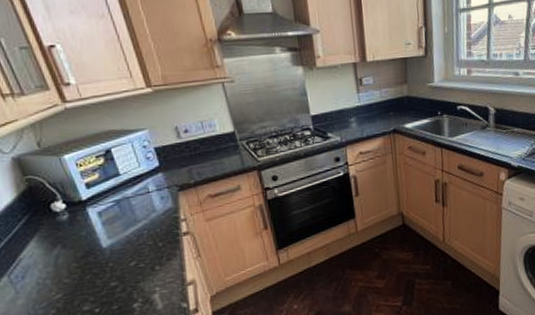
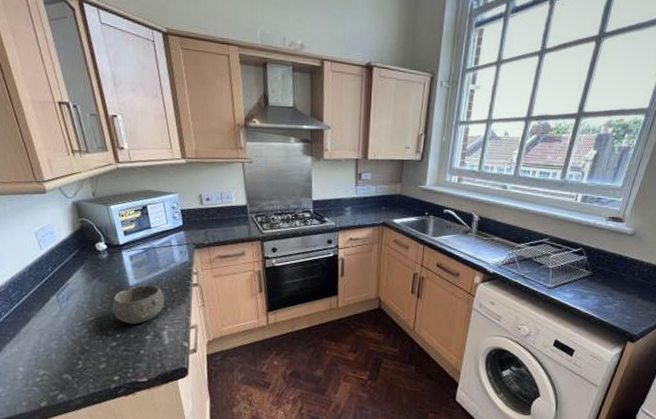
bowl: none [83,241,152,294] -> present [112,284,165,324]

